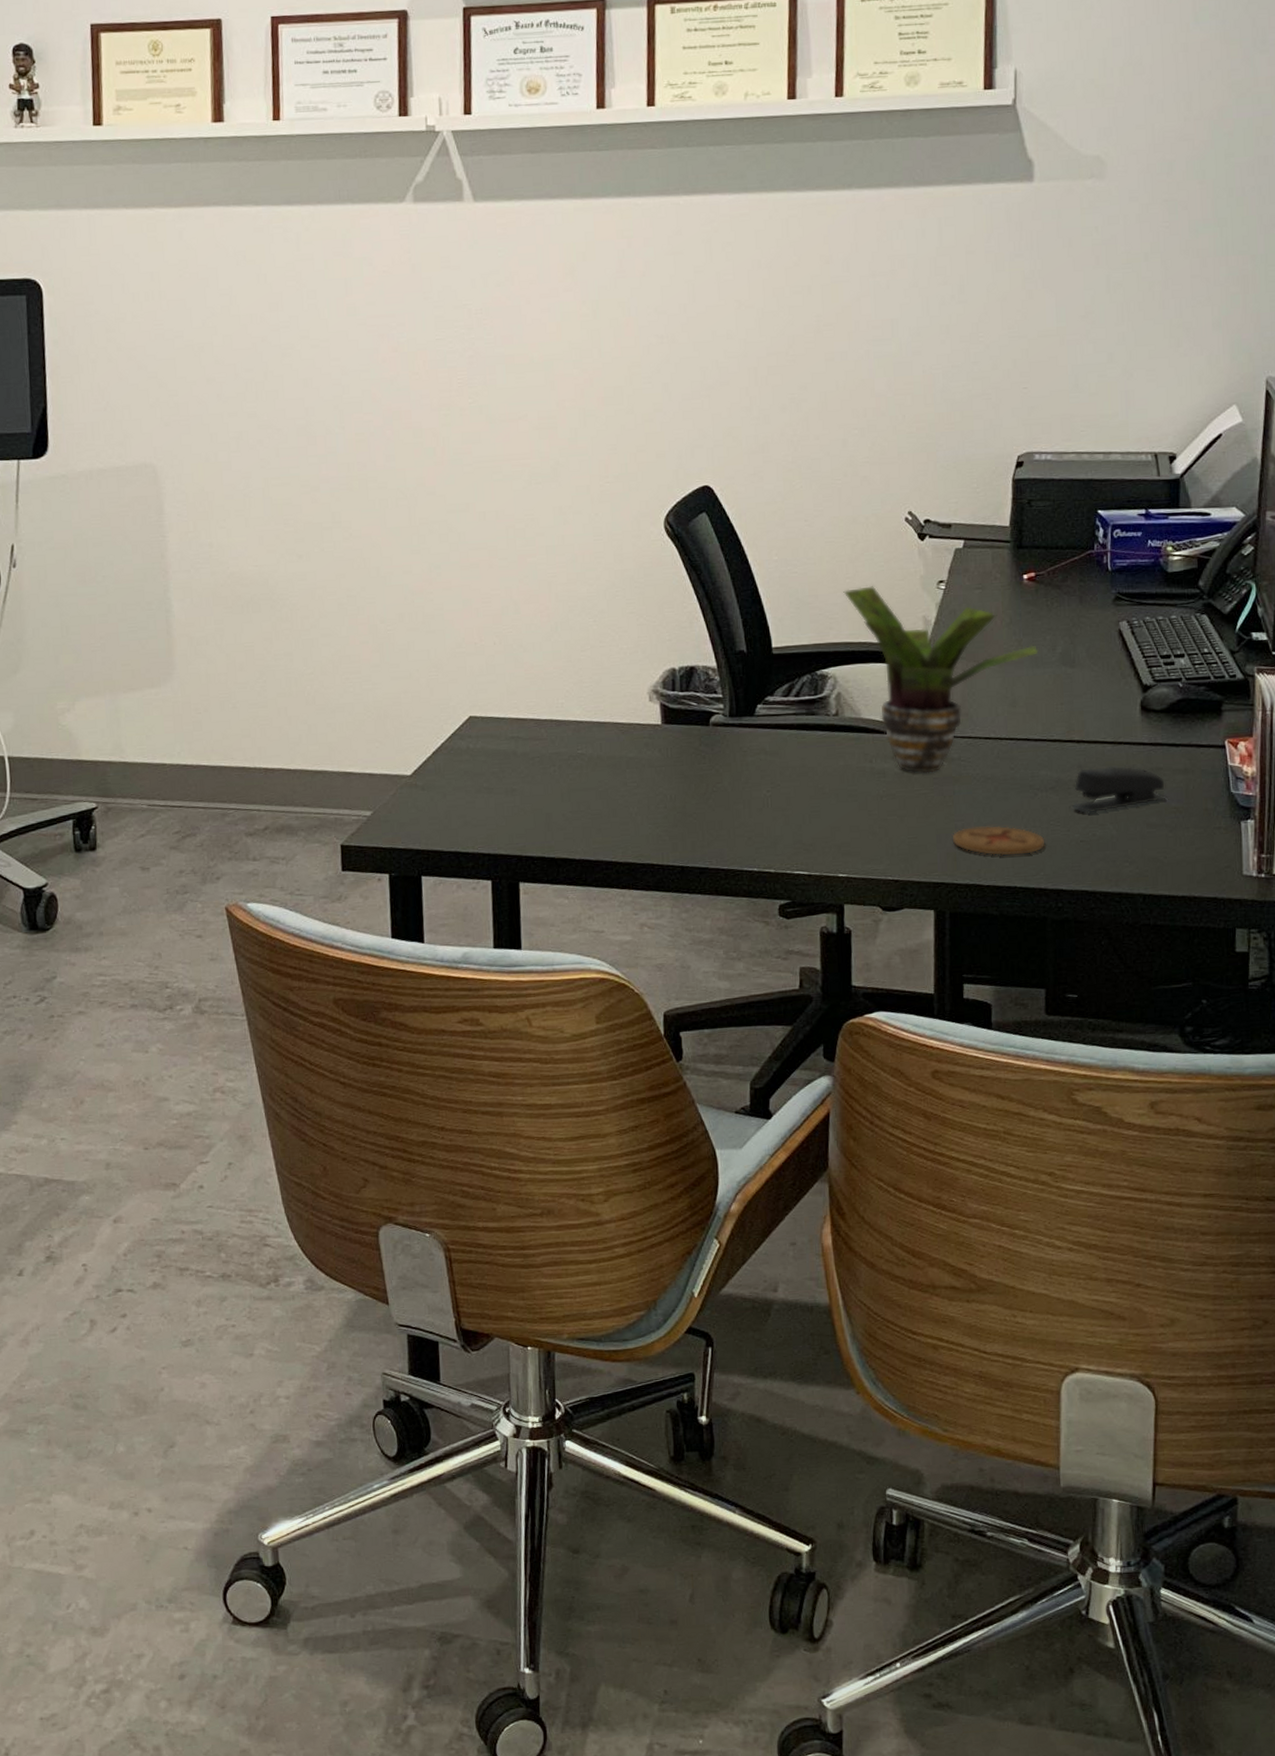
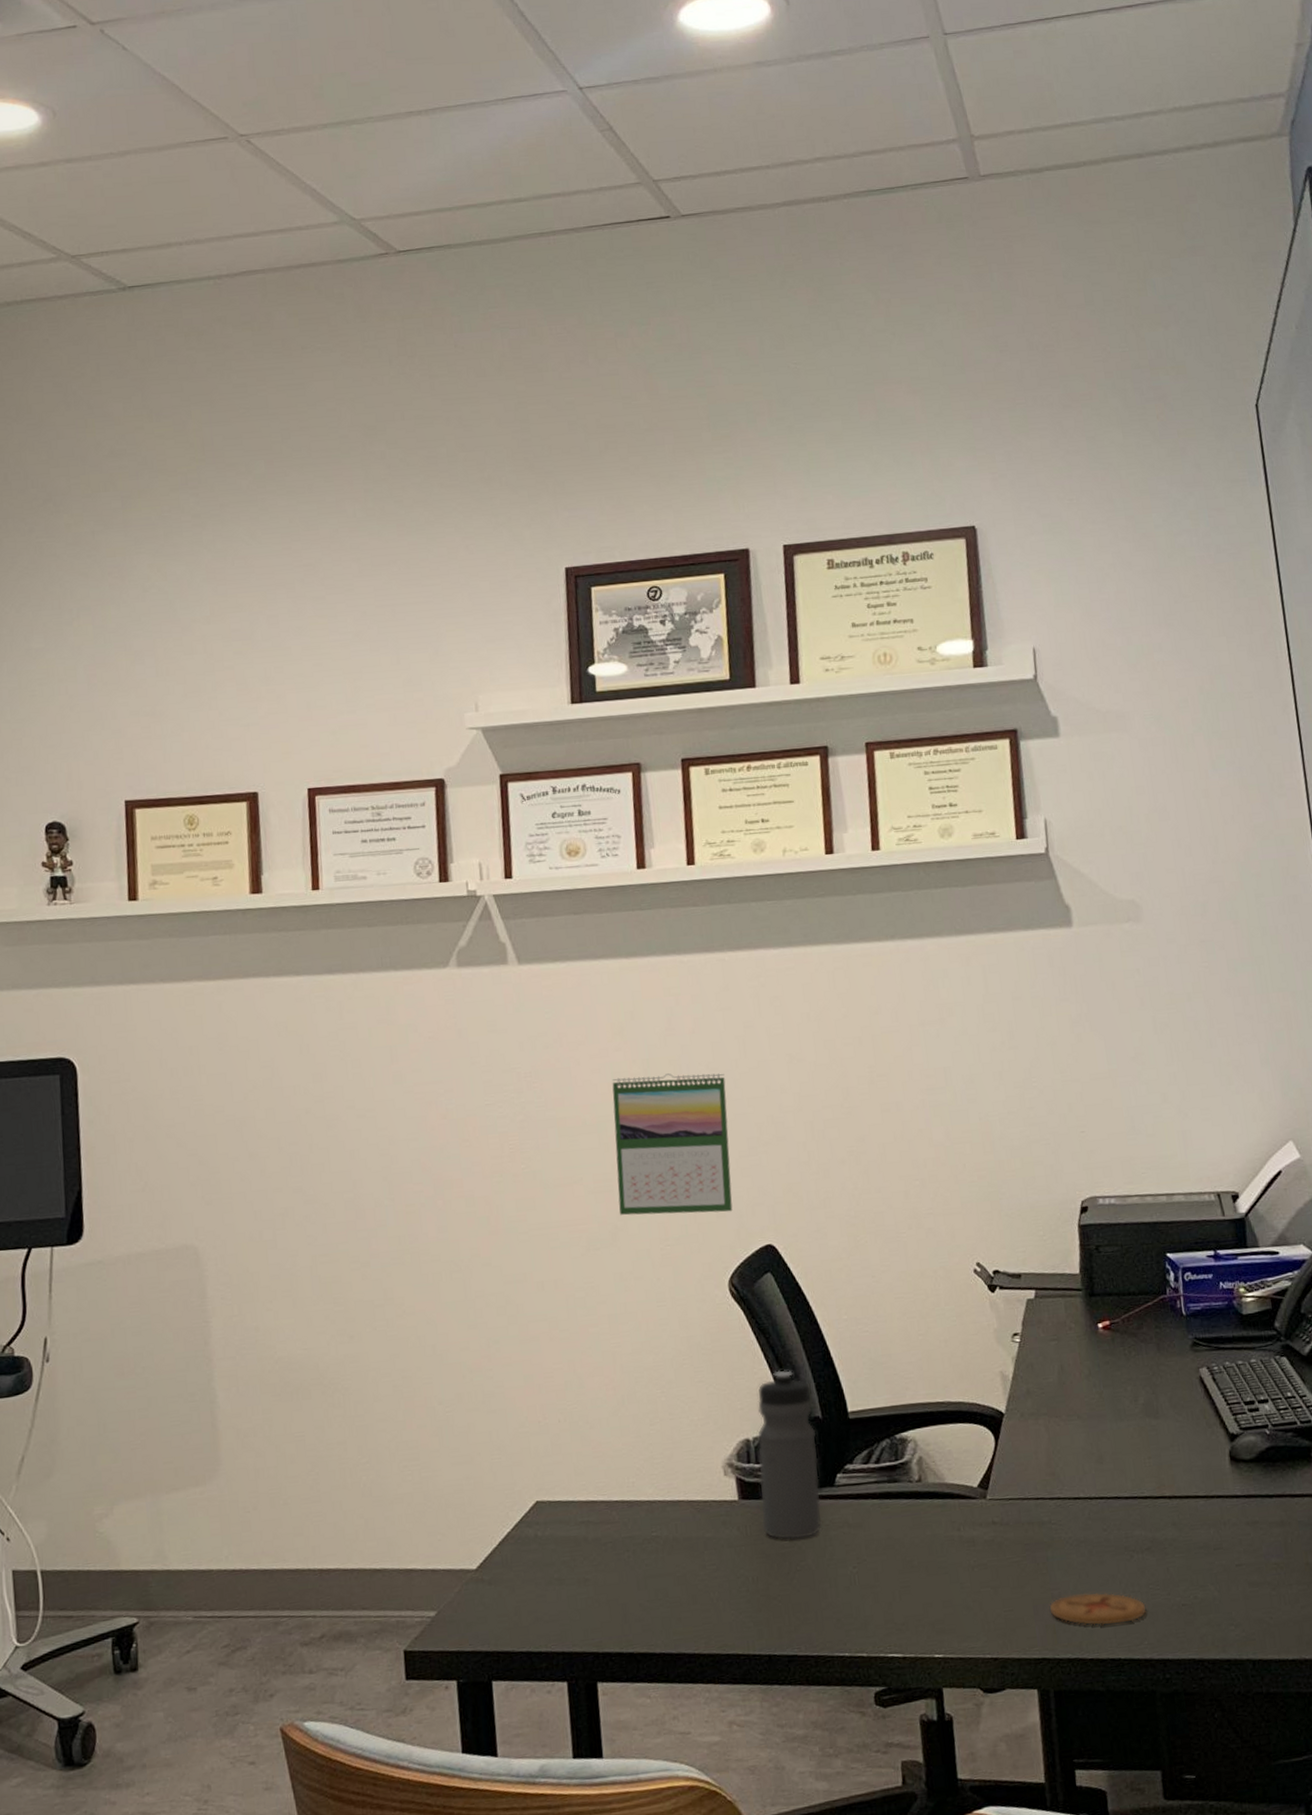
calendar: none [561,315,673,453] -> present [612,1073,733,1216]
water bottle: none [683,605,740,763] -> present [757,1370,822,1539]
potted plant: present [843,586,1039,774] -> none [917,1342,1121,1540]
stapler: present [1072,766,1167,813] -> none [1170,1522,1266,1574]

